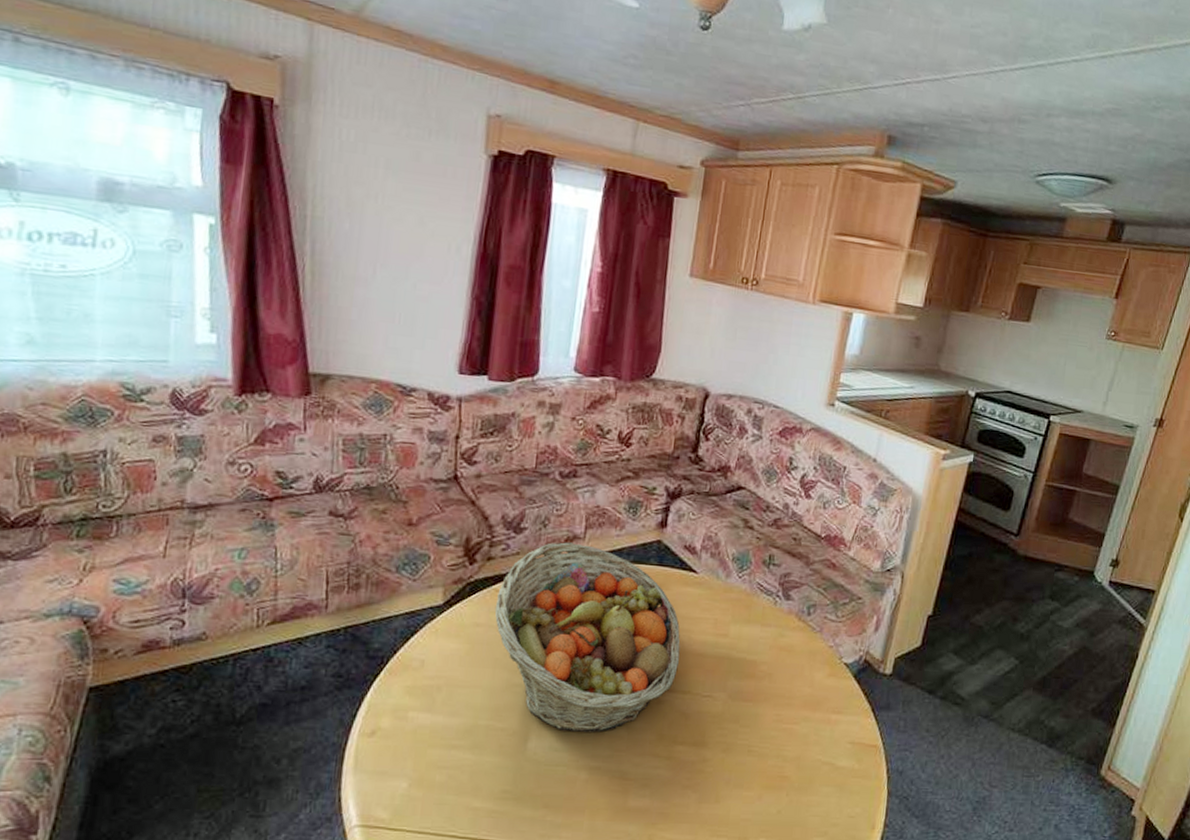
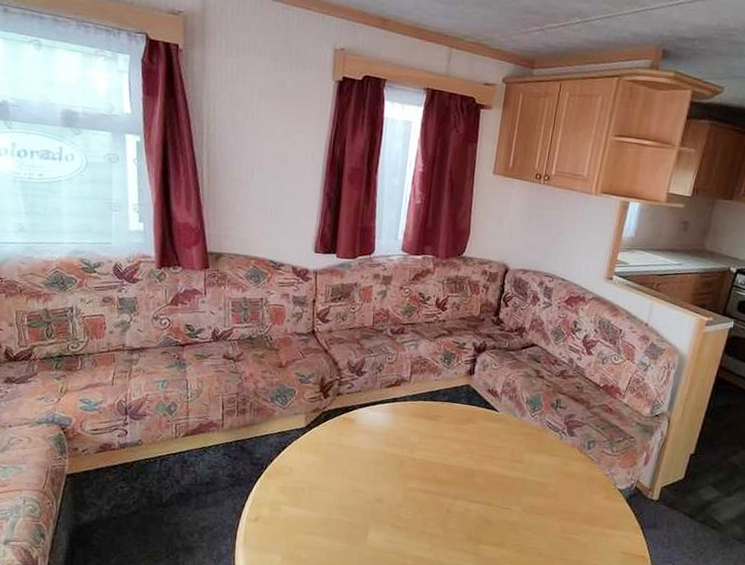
fruit basket: present [494,542,680,733] -> none [343,384,485,531]

